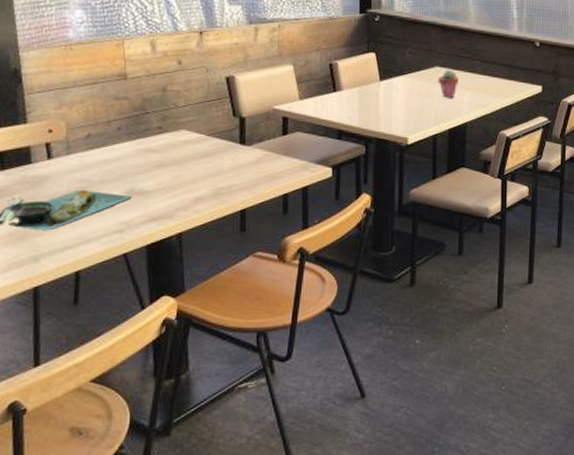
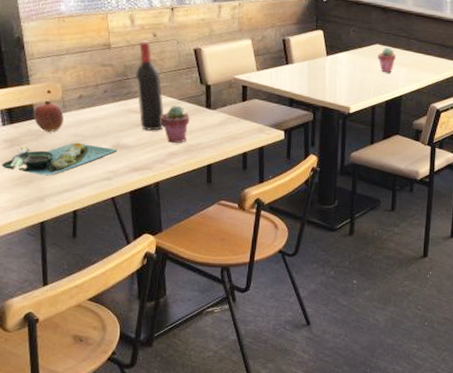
apple: none [29,142,68,179] -> present [33,101,64,133]
wine bottle: none [155,69,190,173] -> present [134,40,164,131]
potted succulent: none [185,141,220,186] -> present [160,105,190,143]

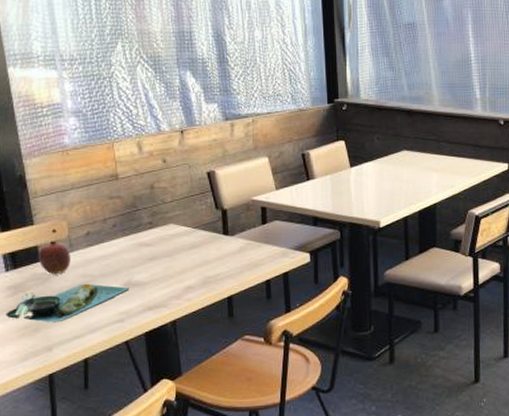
wine bottle: present [134,40,164,131] -> none [145,168,178,264]
potted succulent: present [160,105,190,143] -> none [174,234,206,275]
potted succulent: present [378,47,396,72] -> none [406,152,426,179]

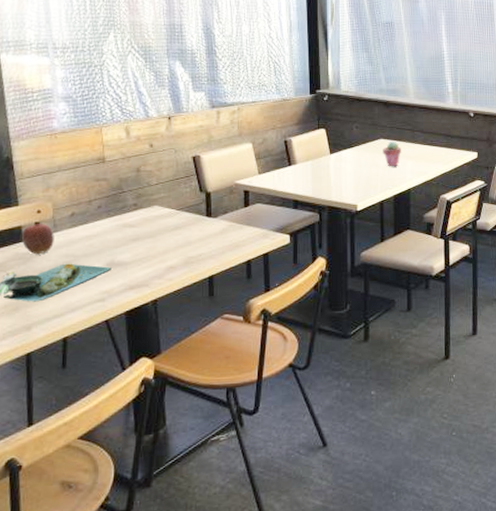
potted succulent: none [406,152,426,179] -> present [383,141,401,166]

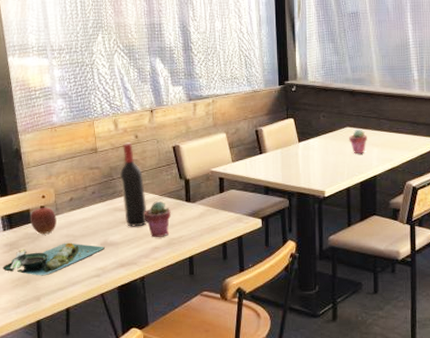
wine bottle: none [130,152,162,245] -> present [119,142,147,227]
potted succulent: none [158,215,189,256] -> present [144,201,171,237]

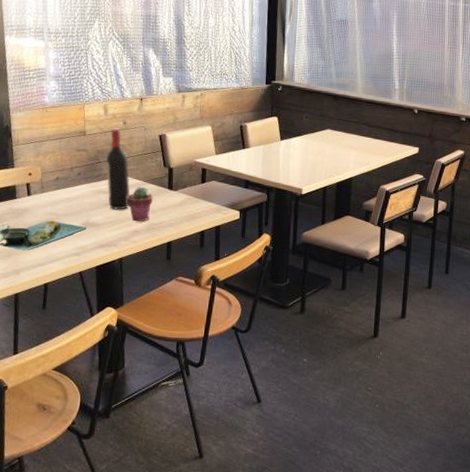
apple: present [29,205,57,235] -> none [15,182,42,211]
potted succulent: present [349,129,367,153] -> none [329,132,346,155]

